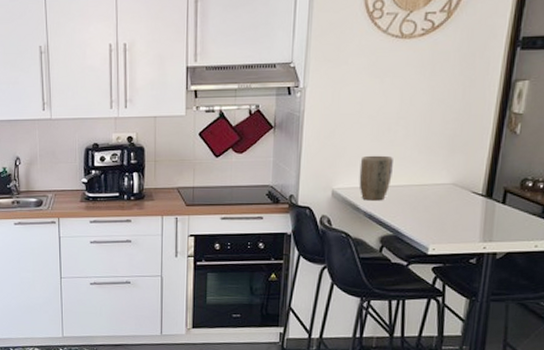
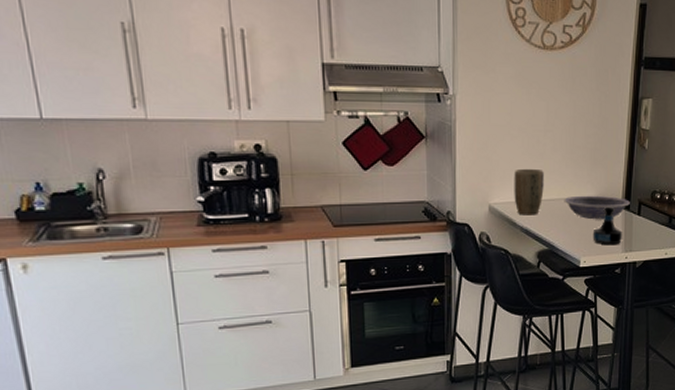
bowl: none [414,182,493,207] -> present [564,195,630,220]
tequila bottle: none [444,193,481,234] -> present [592,206,622,245]

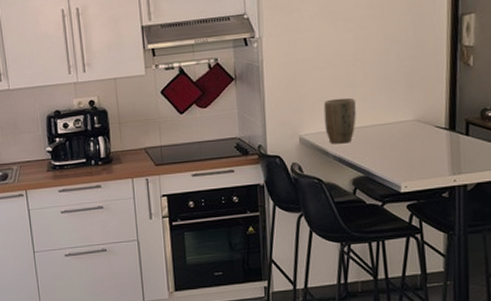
bowl: present [564,195,630,220] -> none [379,118,456,144]
tequila bottle: present [592,206,622,245] -> none [413,128,448,169]

